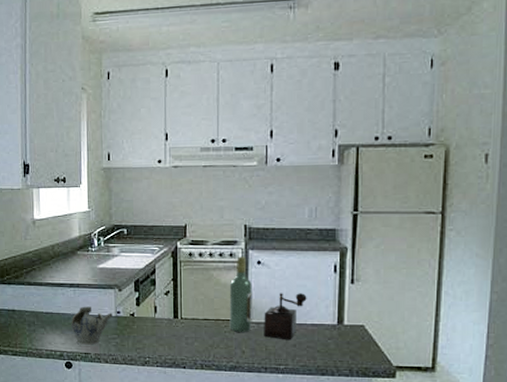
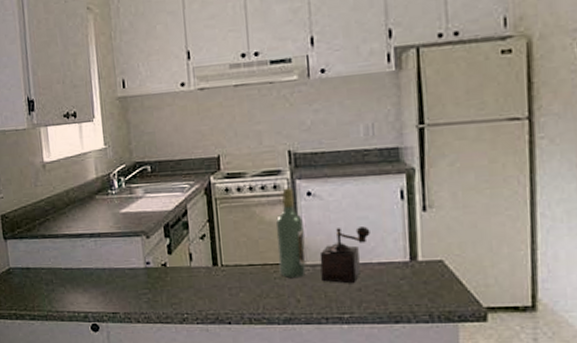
teapot: present [71,306,113,345] -> none [94,258,141,303]

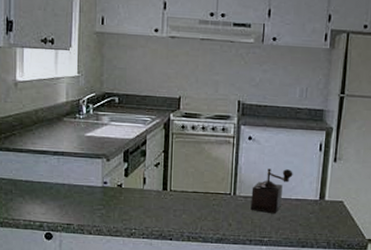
wine bottle: present [275,188,306,278] -> none [218,131,242,206]

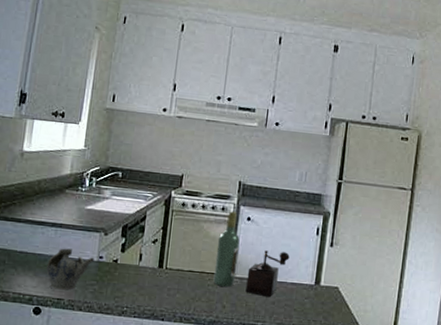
teapot: none [53,175,99,216] -> present [46,248,94,290]
wine bottle: none [218,131,242,206] -> present [213,211,240,287]

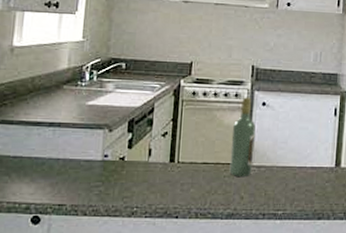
teapot: present [46,248,94,290] -> none [45,149,99,195]
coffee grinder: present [245,250,290,298] -> none [264,135,308,184]

